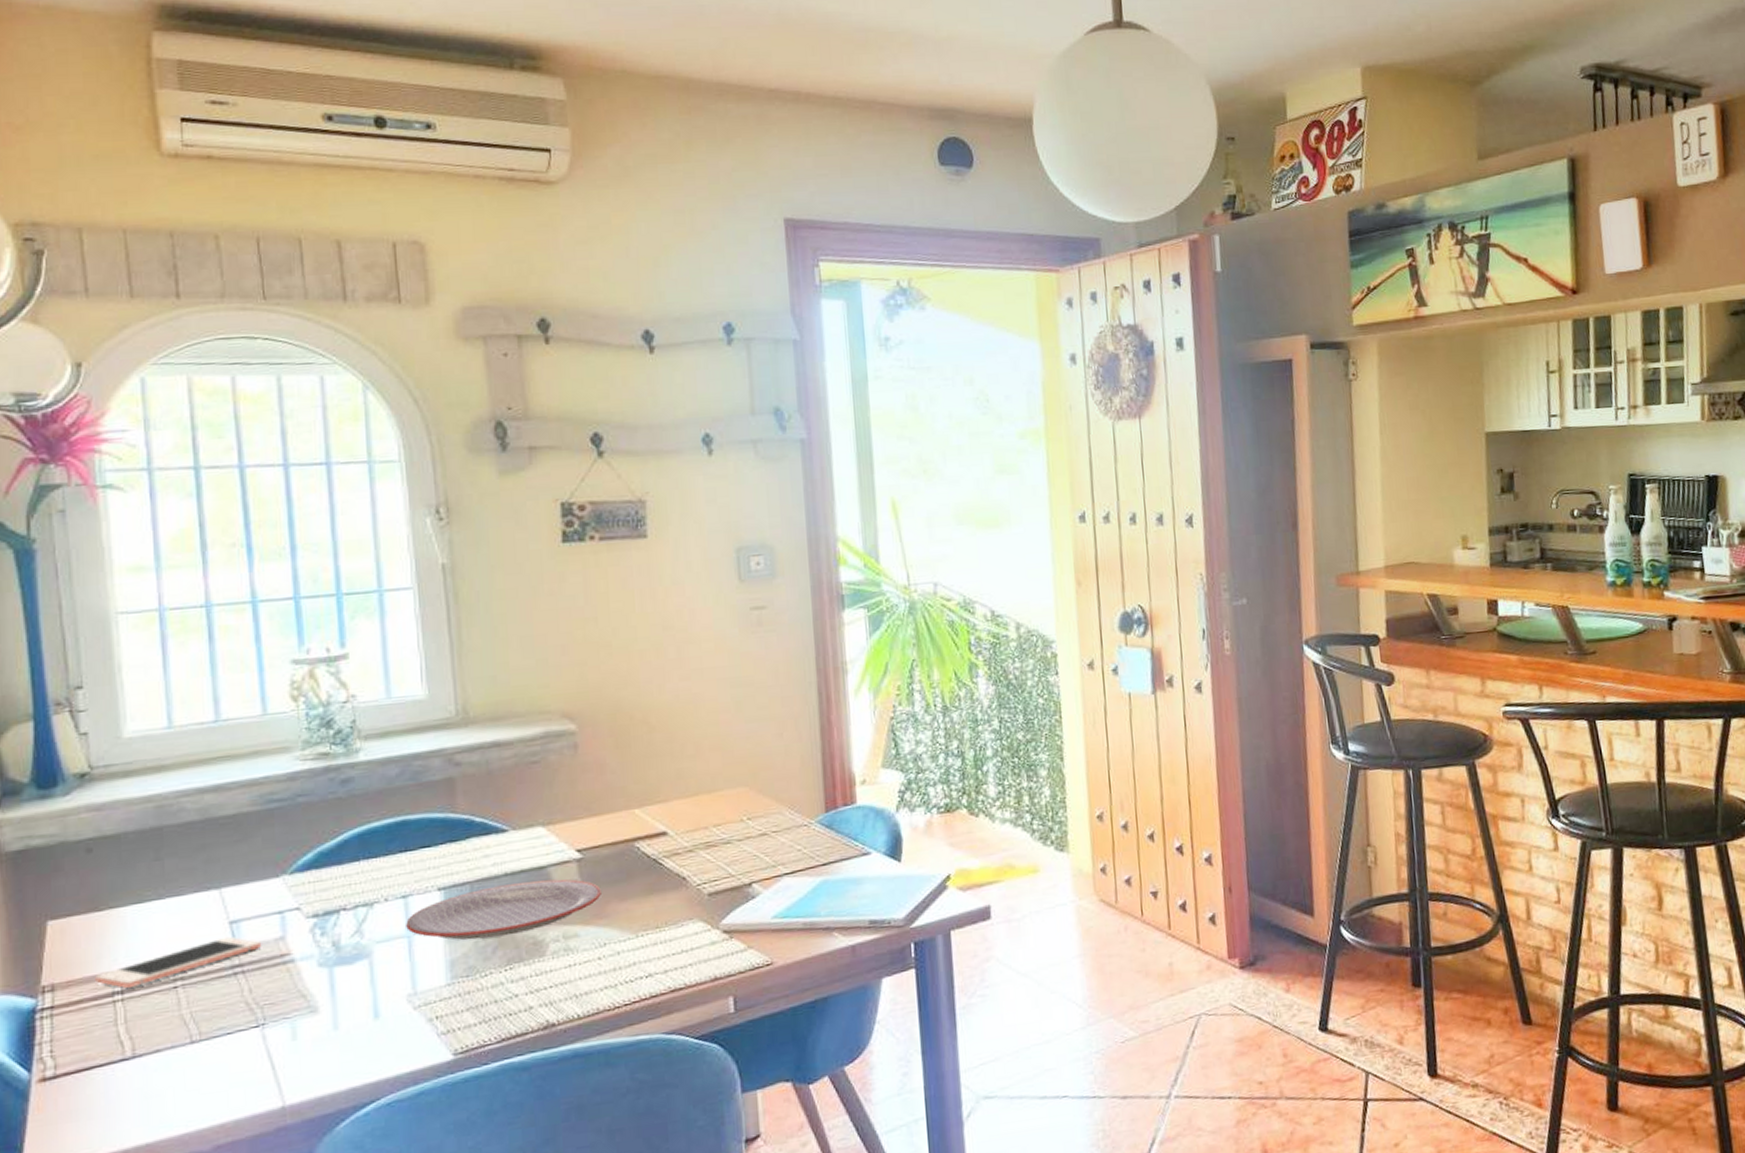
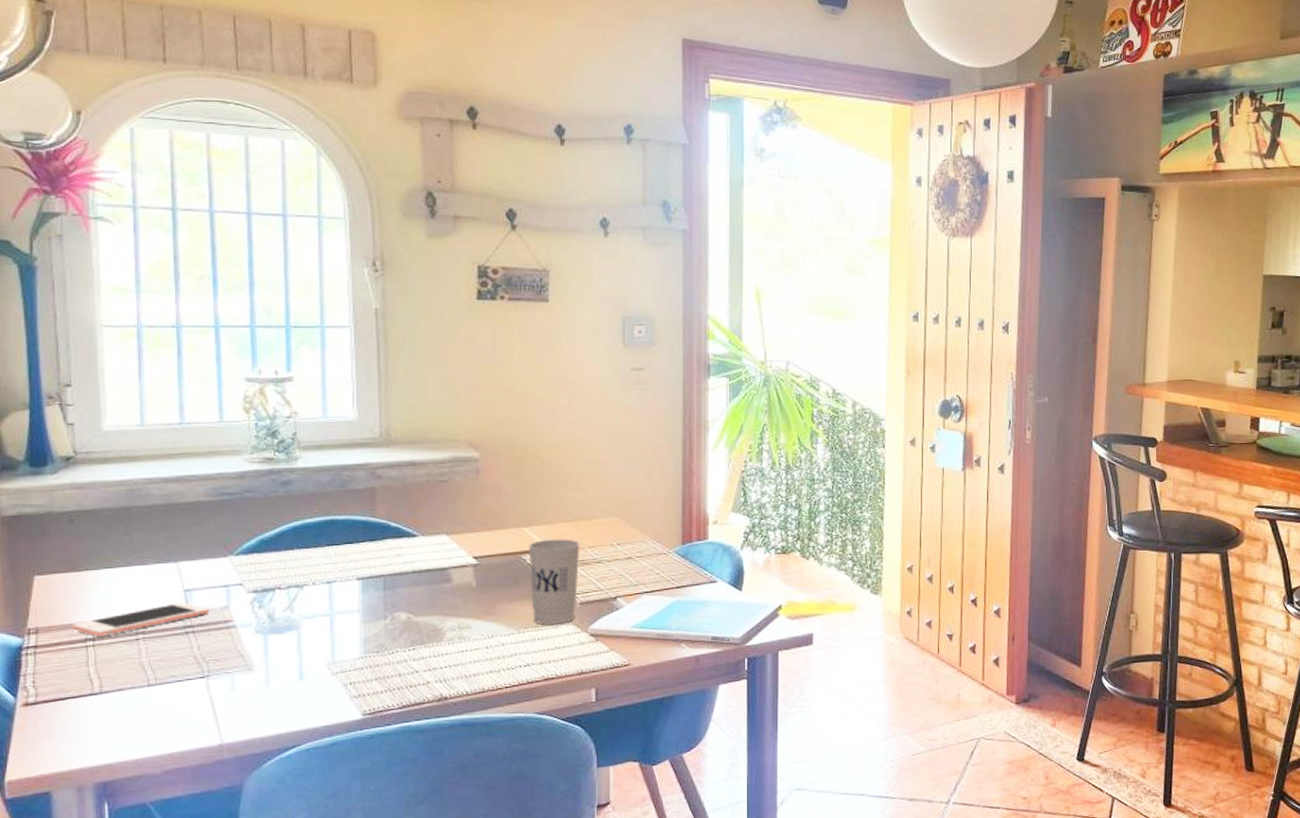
plate: present [406,879,601,940] -> none [329,579,492,623]
cup: none [641,818,705,925] -> present [528,539,580,625]

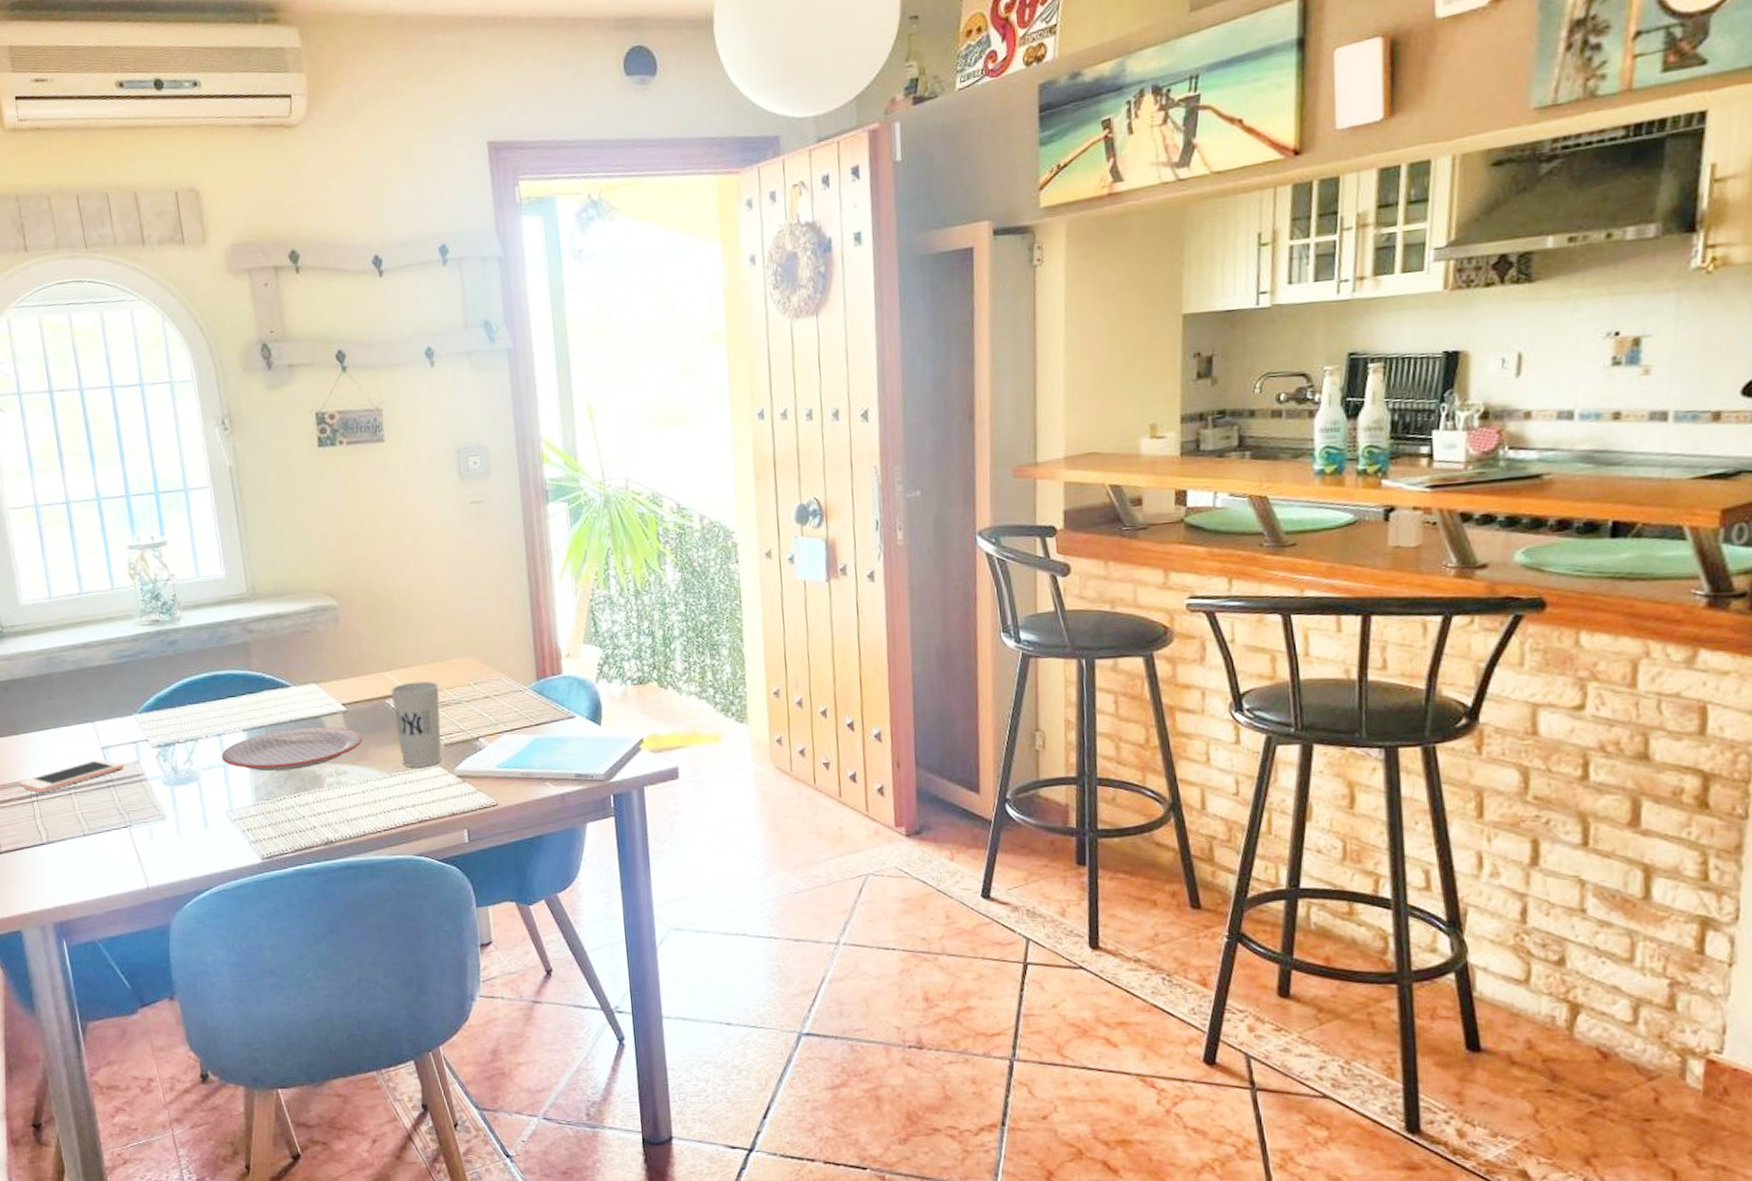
plate: none [329,579,492,623] -> present [222,727,363,771]

